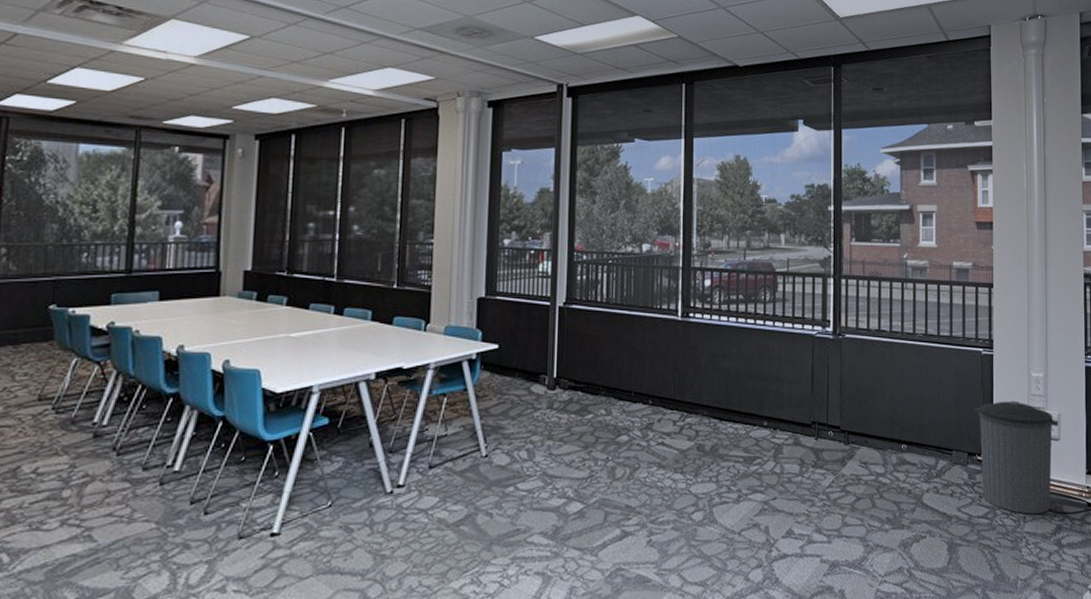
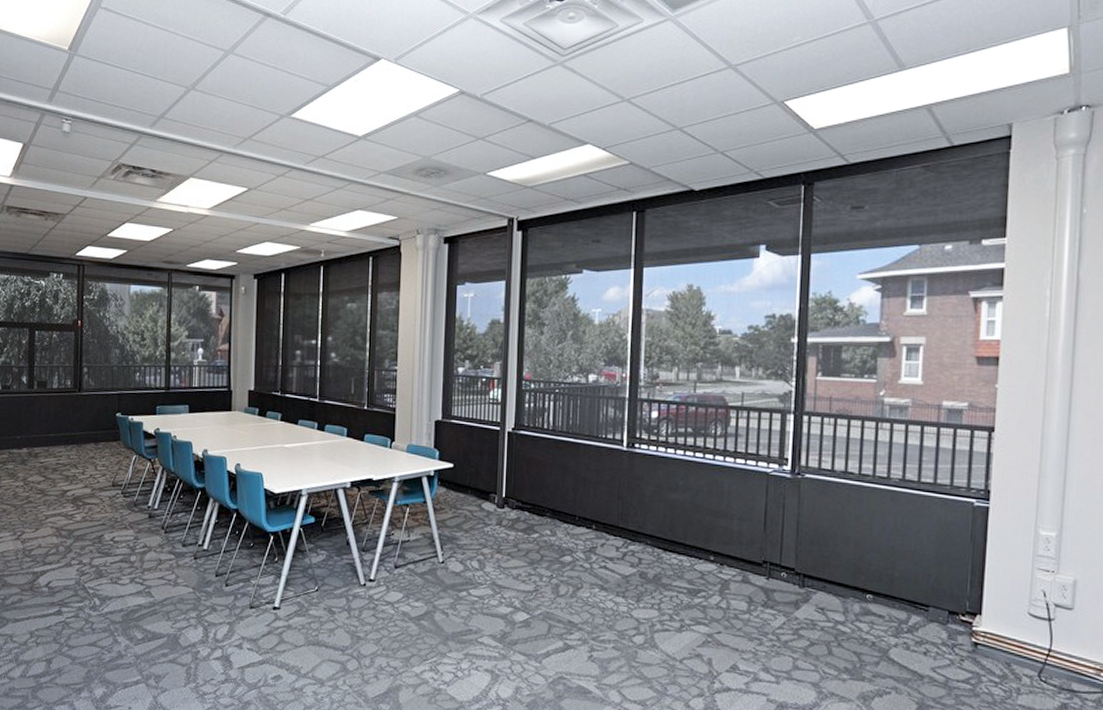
trash can: present [974,400,1059,514] -> none [960,559,1074,688]

